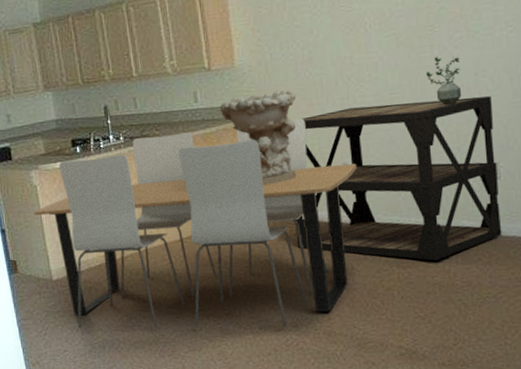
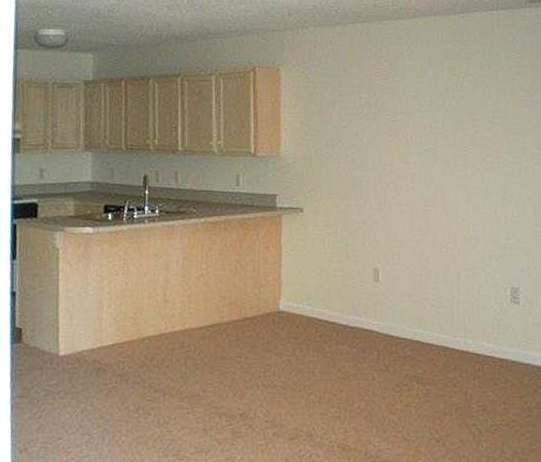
dining table: present [34,118,356,328] -> none [51,214,386,435]
decorative bowl: present [219,90,297,186] -> none [260,185,335,281]
shelving unit: present [296,96,502,261] -> none [321,214,518,380]
potted plant: present [426,56,462,105] -> none [459,177,490,224]

